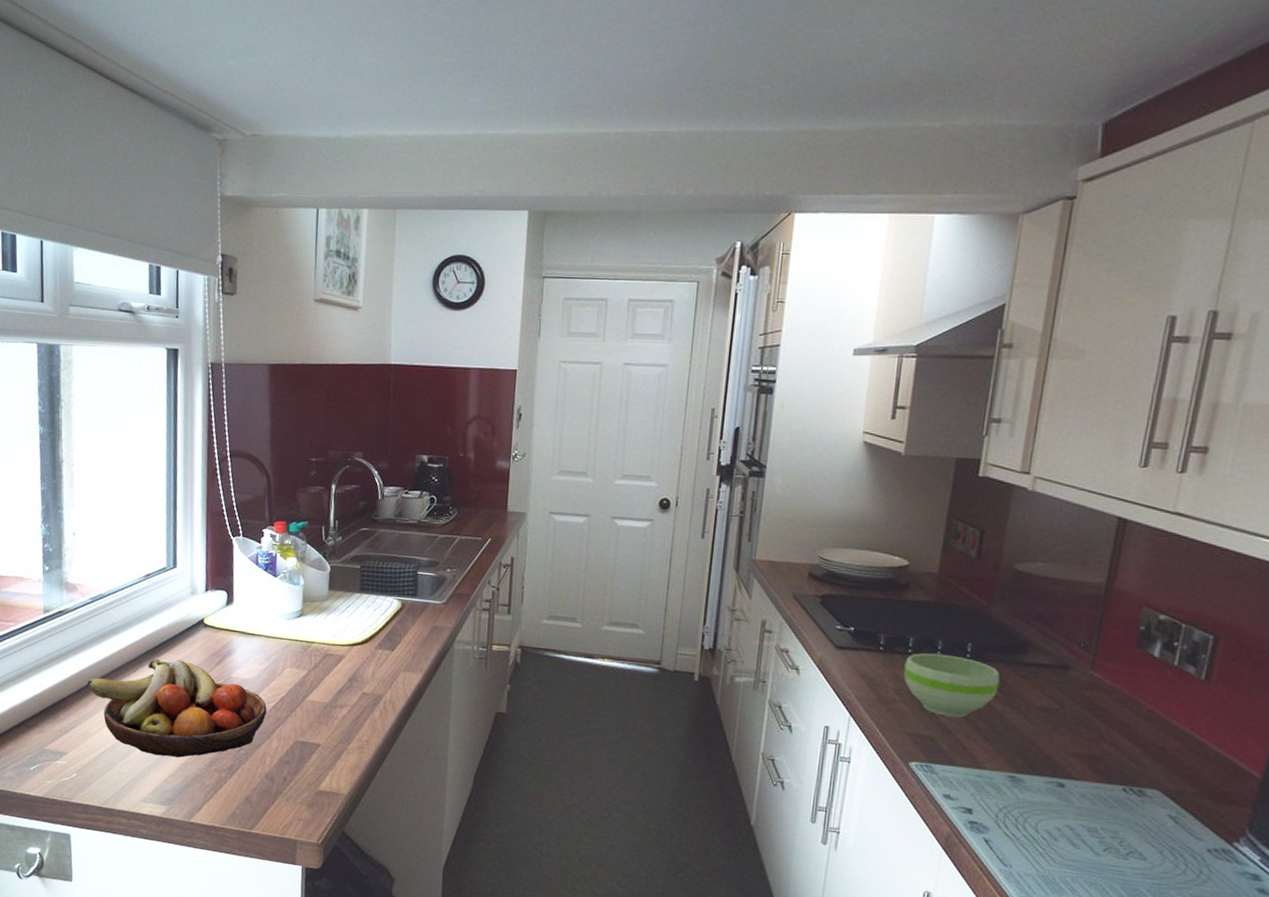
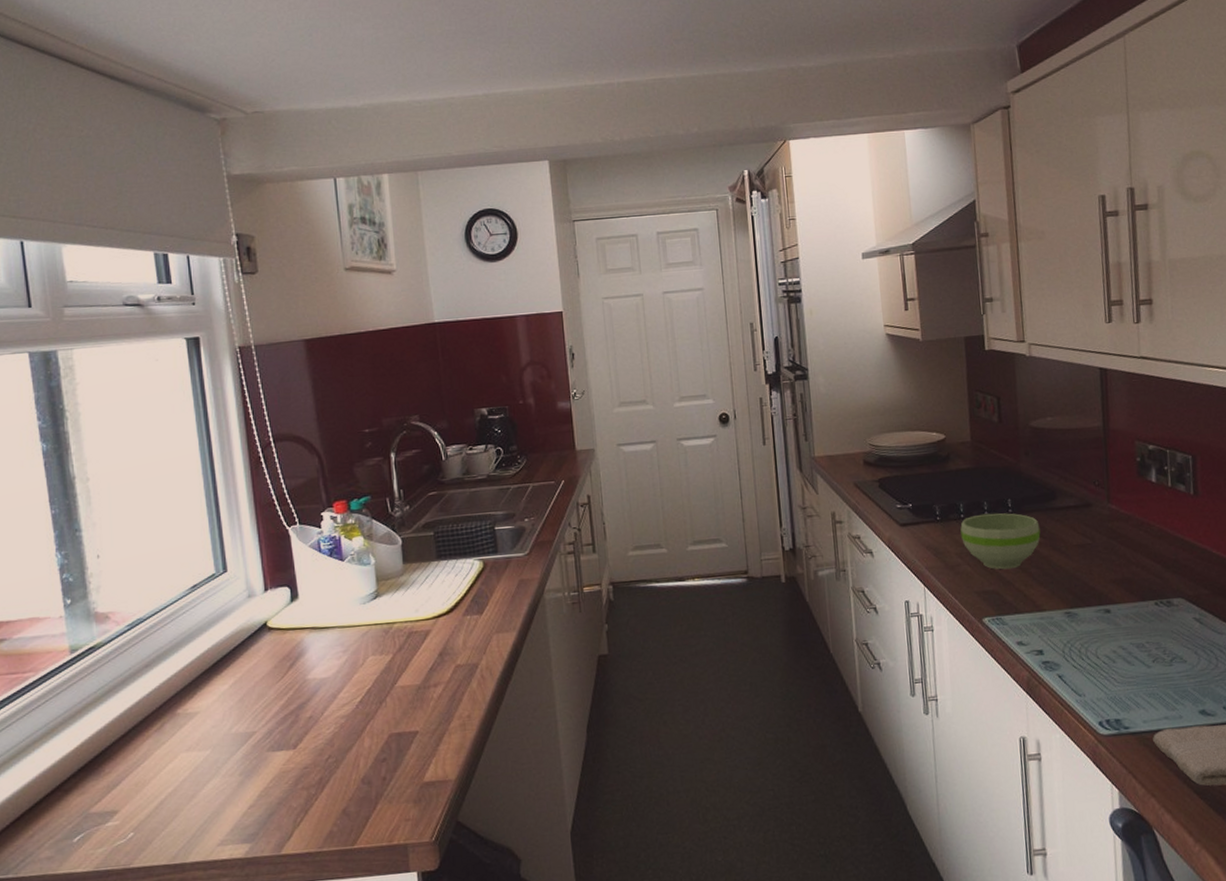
fruit bowl: present [86,658,267,758] -> none [134,673,353,789]

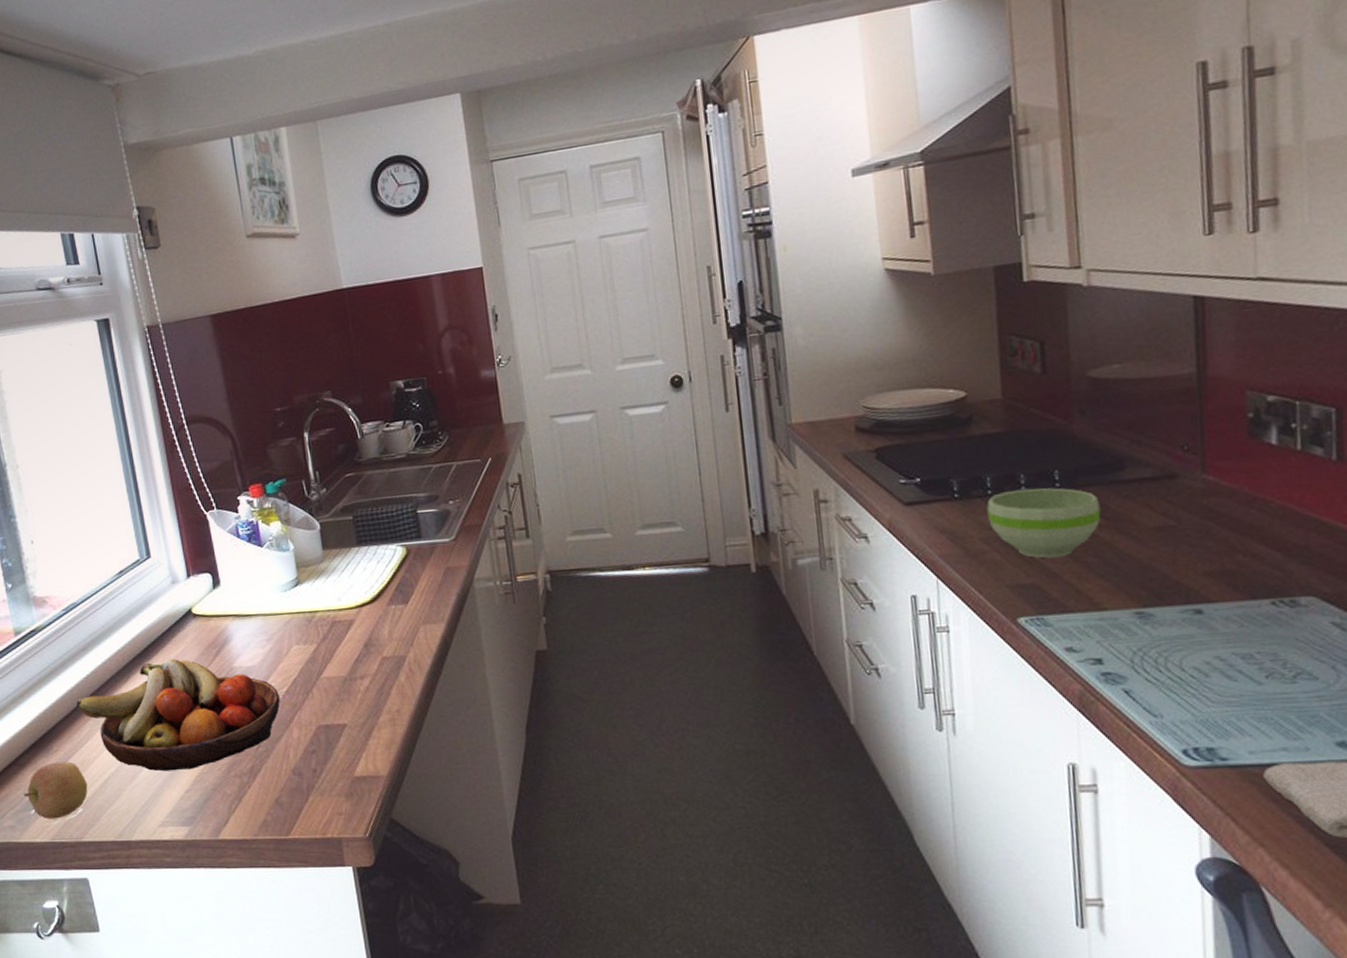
apple: none [66,783,141,847] -> present [23,761,88,819]
fruit bowl: none [134,673,353,789] -> present [76,659,280,772]

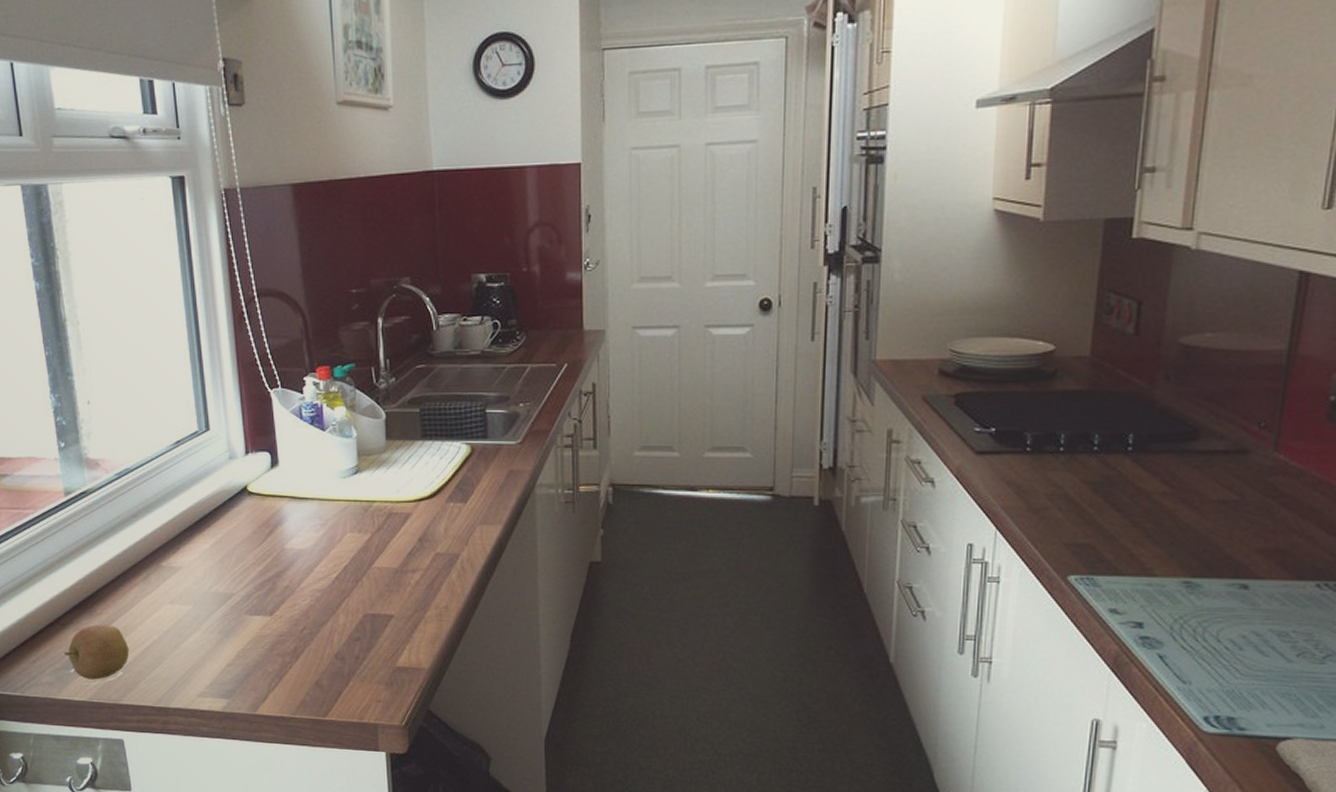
fruit bowl: present [76,659,280,772] -> none [122,534,329,645]
bowl: present [987,487,1101,559] -> none [1056,449,1169,521]

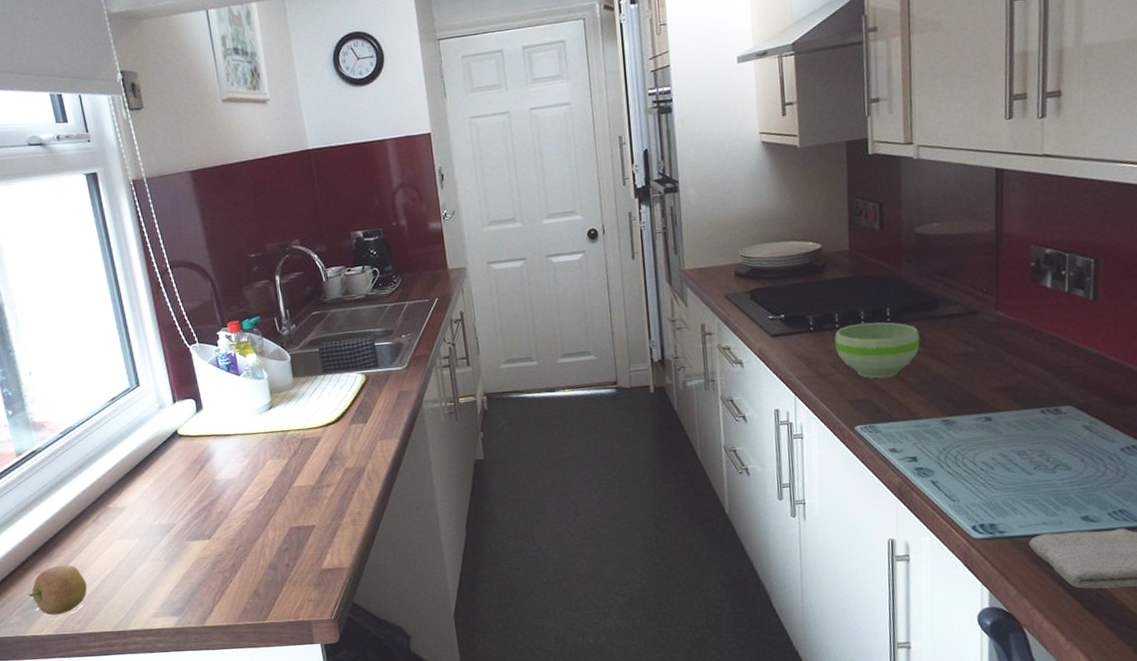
bowl: none [1056,449,1169,521] -> present [834,322,920,379]

